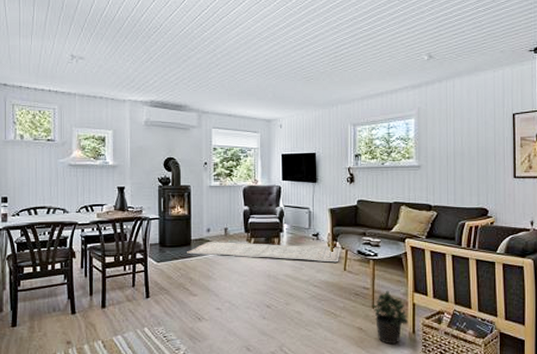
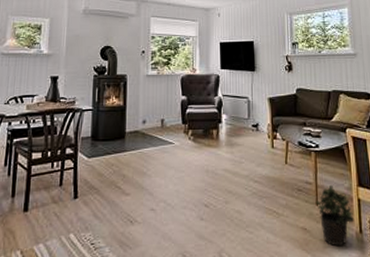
rug: present [187,242,340,263] -> none [120,134,281,155]

